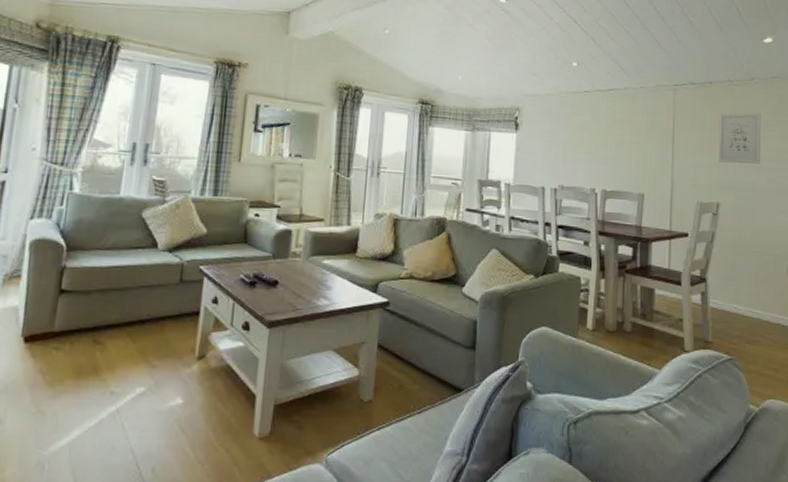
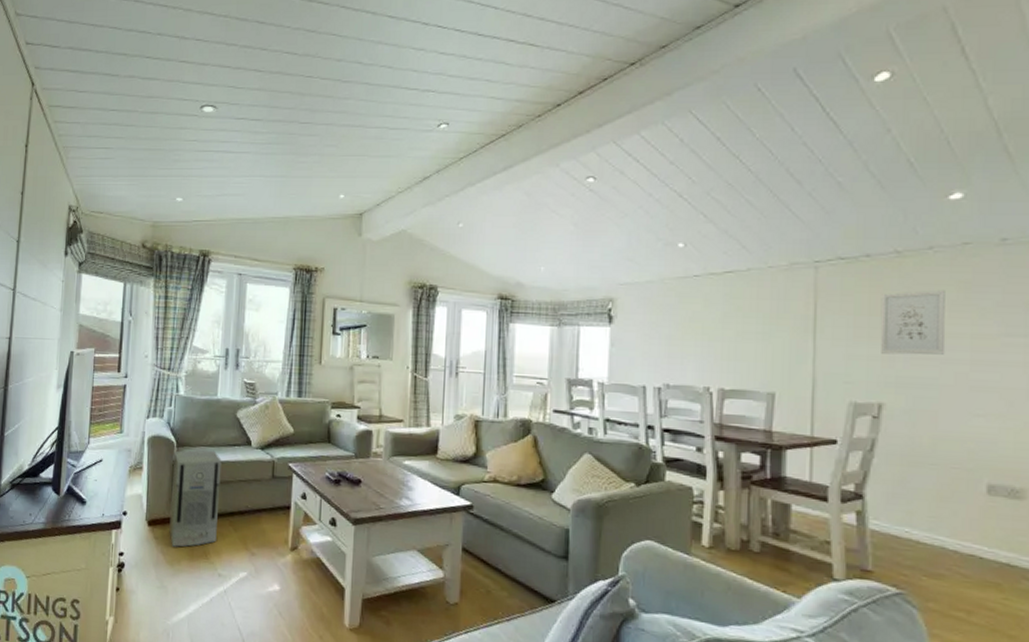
air purifier: none [51,253,122,365] -> present [169,449,222,547]

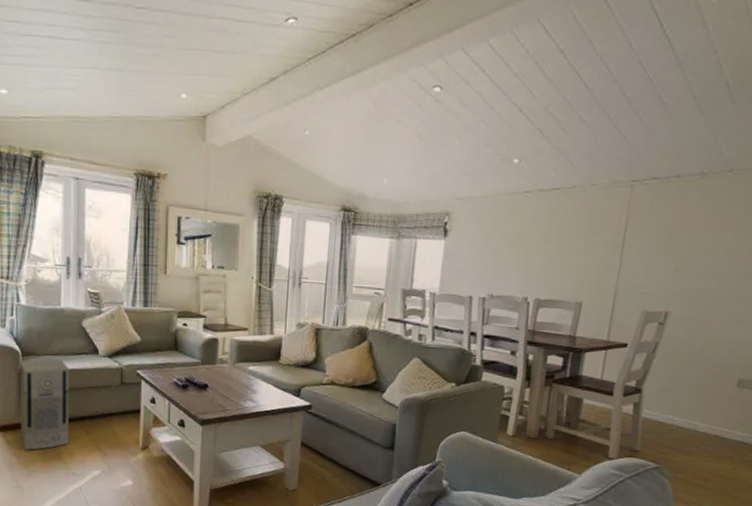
wall art: present [880,289,946,355] -> none [675,210,736,269]

